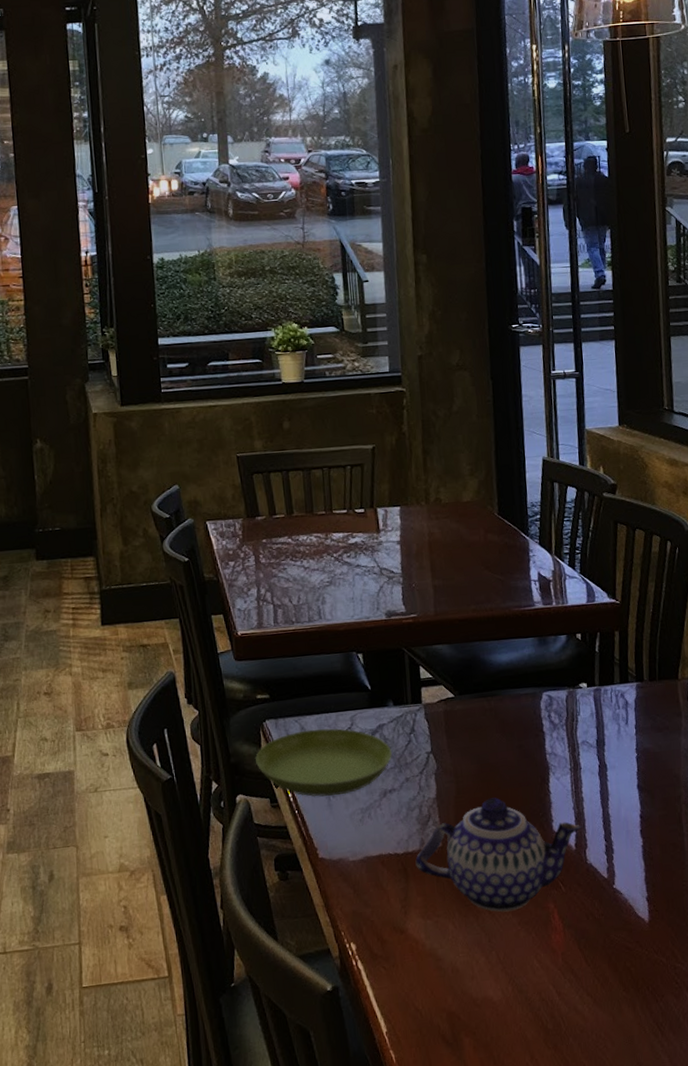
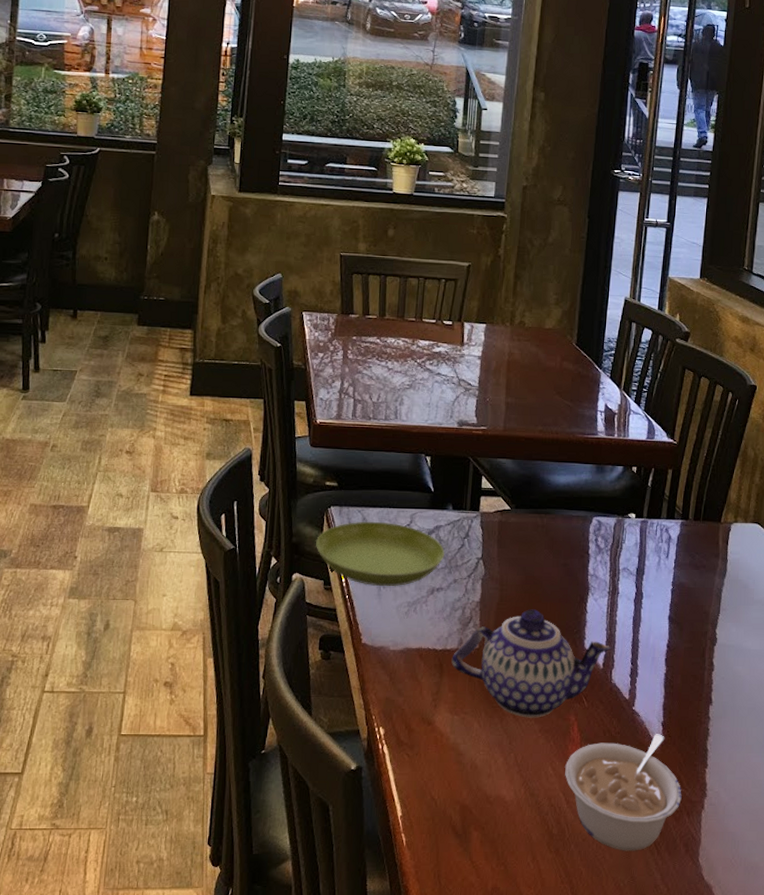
legume: none [551,909,679,1037] -> present [565,734,682,851]

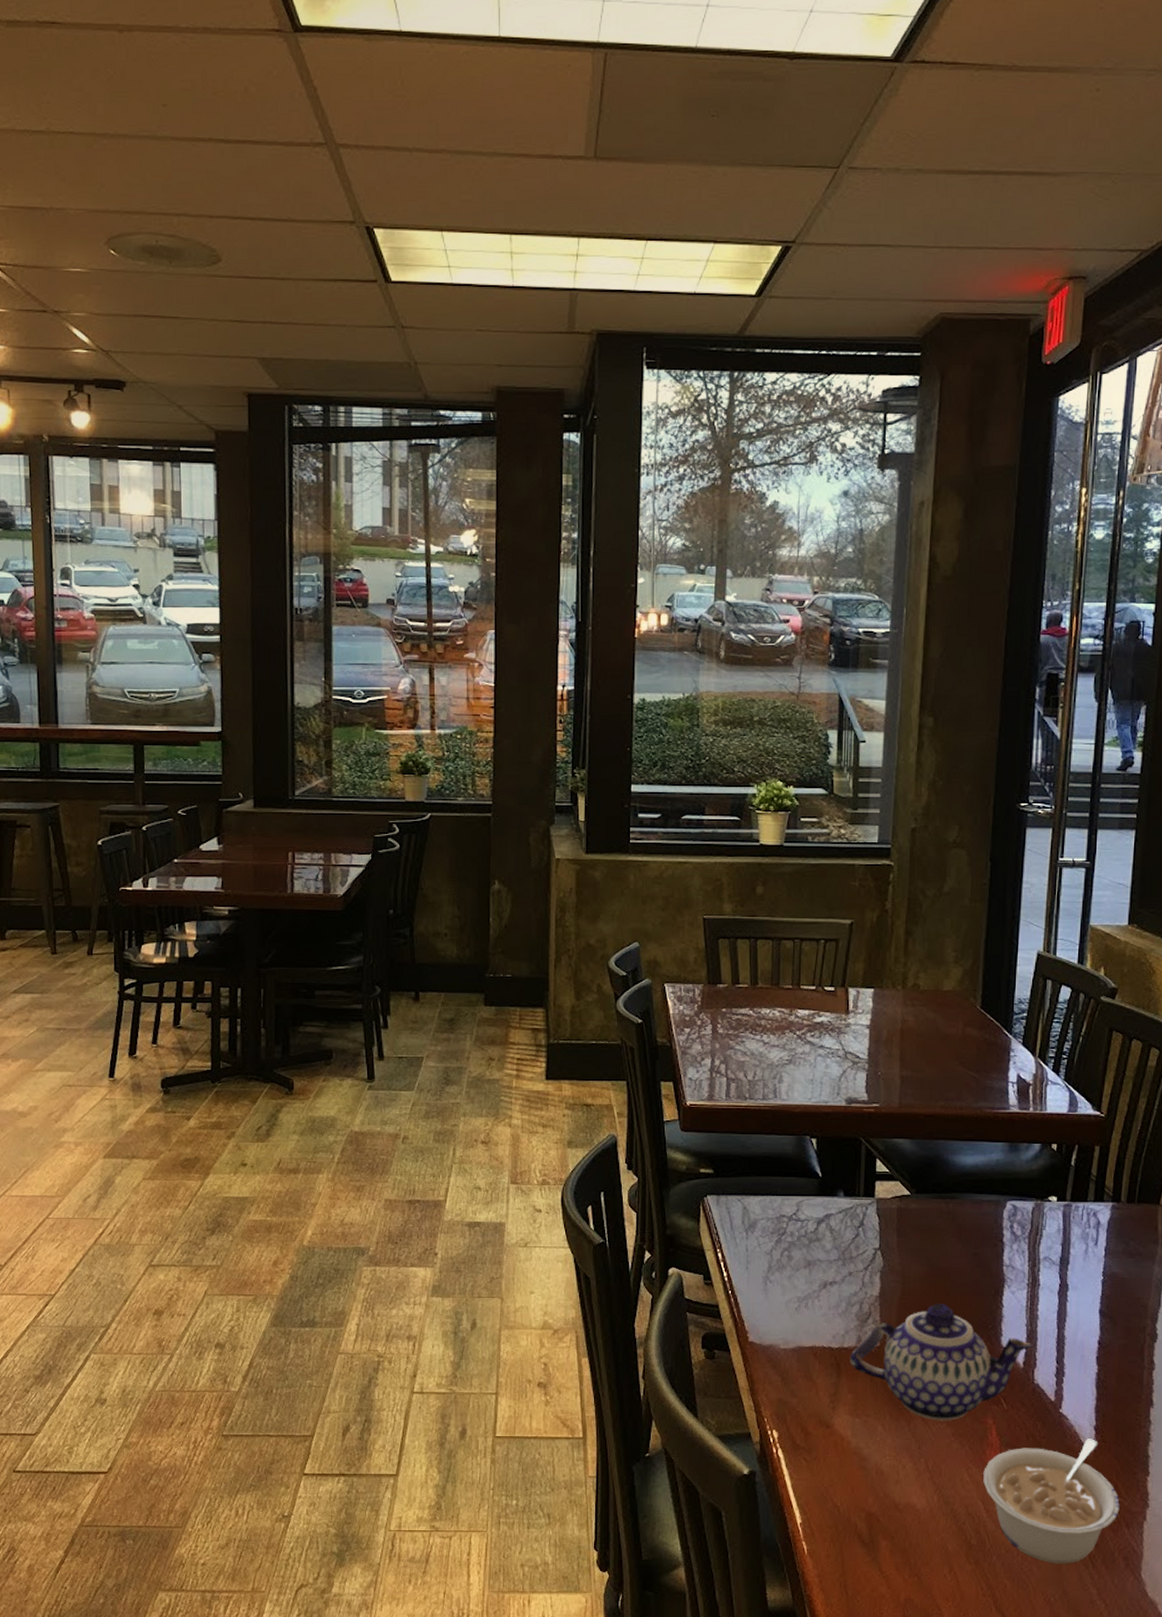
saucer: present [315,521,445,587] -> none [691,1210,837,1281]

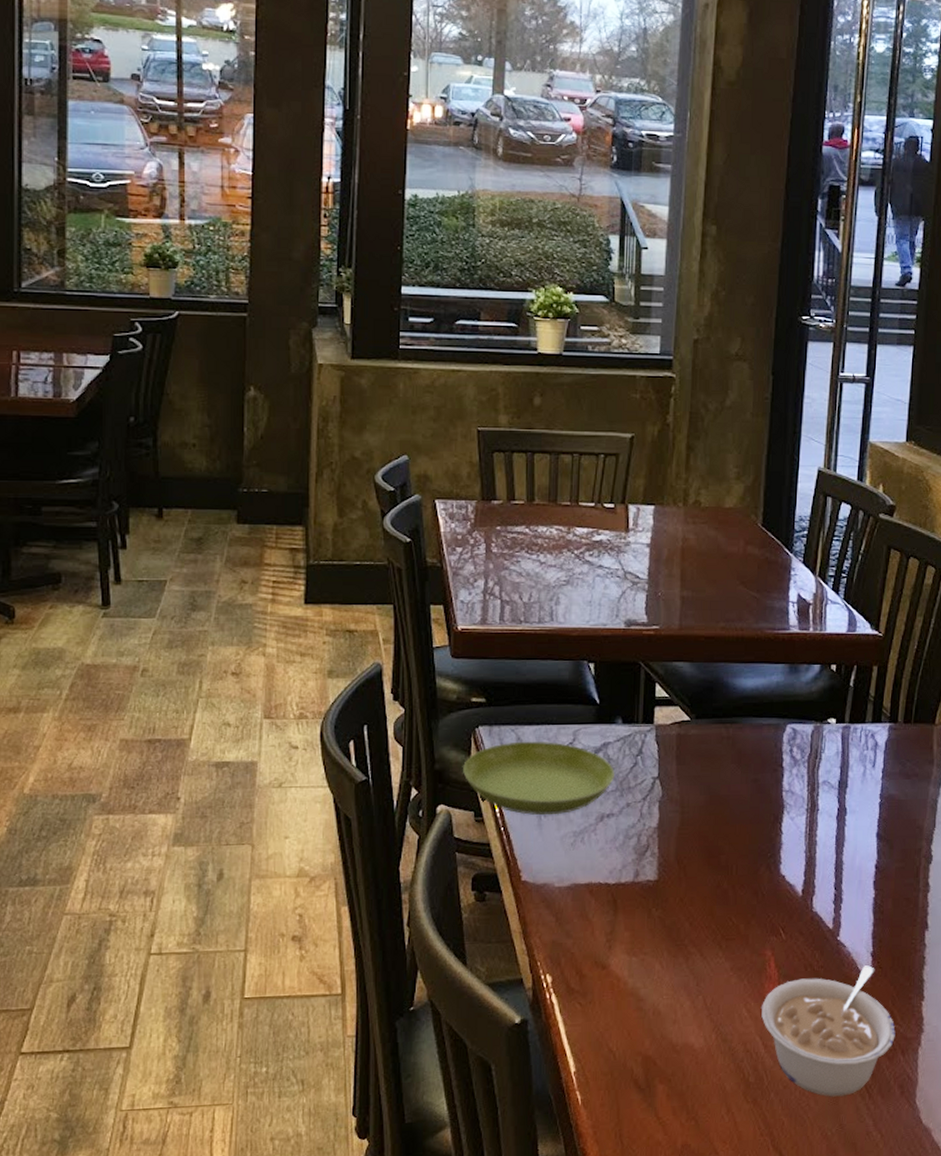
saucer: none [691,1210,837,1281] -> present [462,741,614,815]
teapot: present [850,1304,1033,1421] -> none [627,833,812,956]

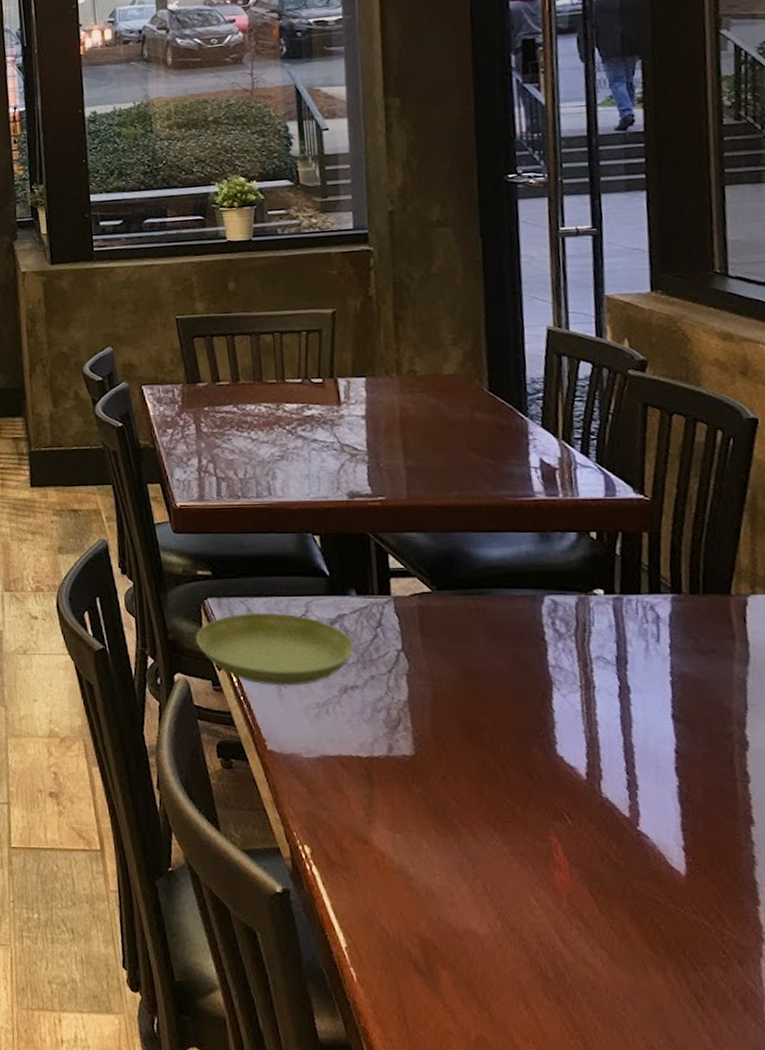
legume: present [761,965,896,1097] -> none [553,861,728,1005]

